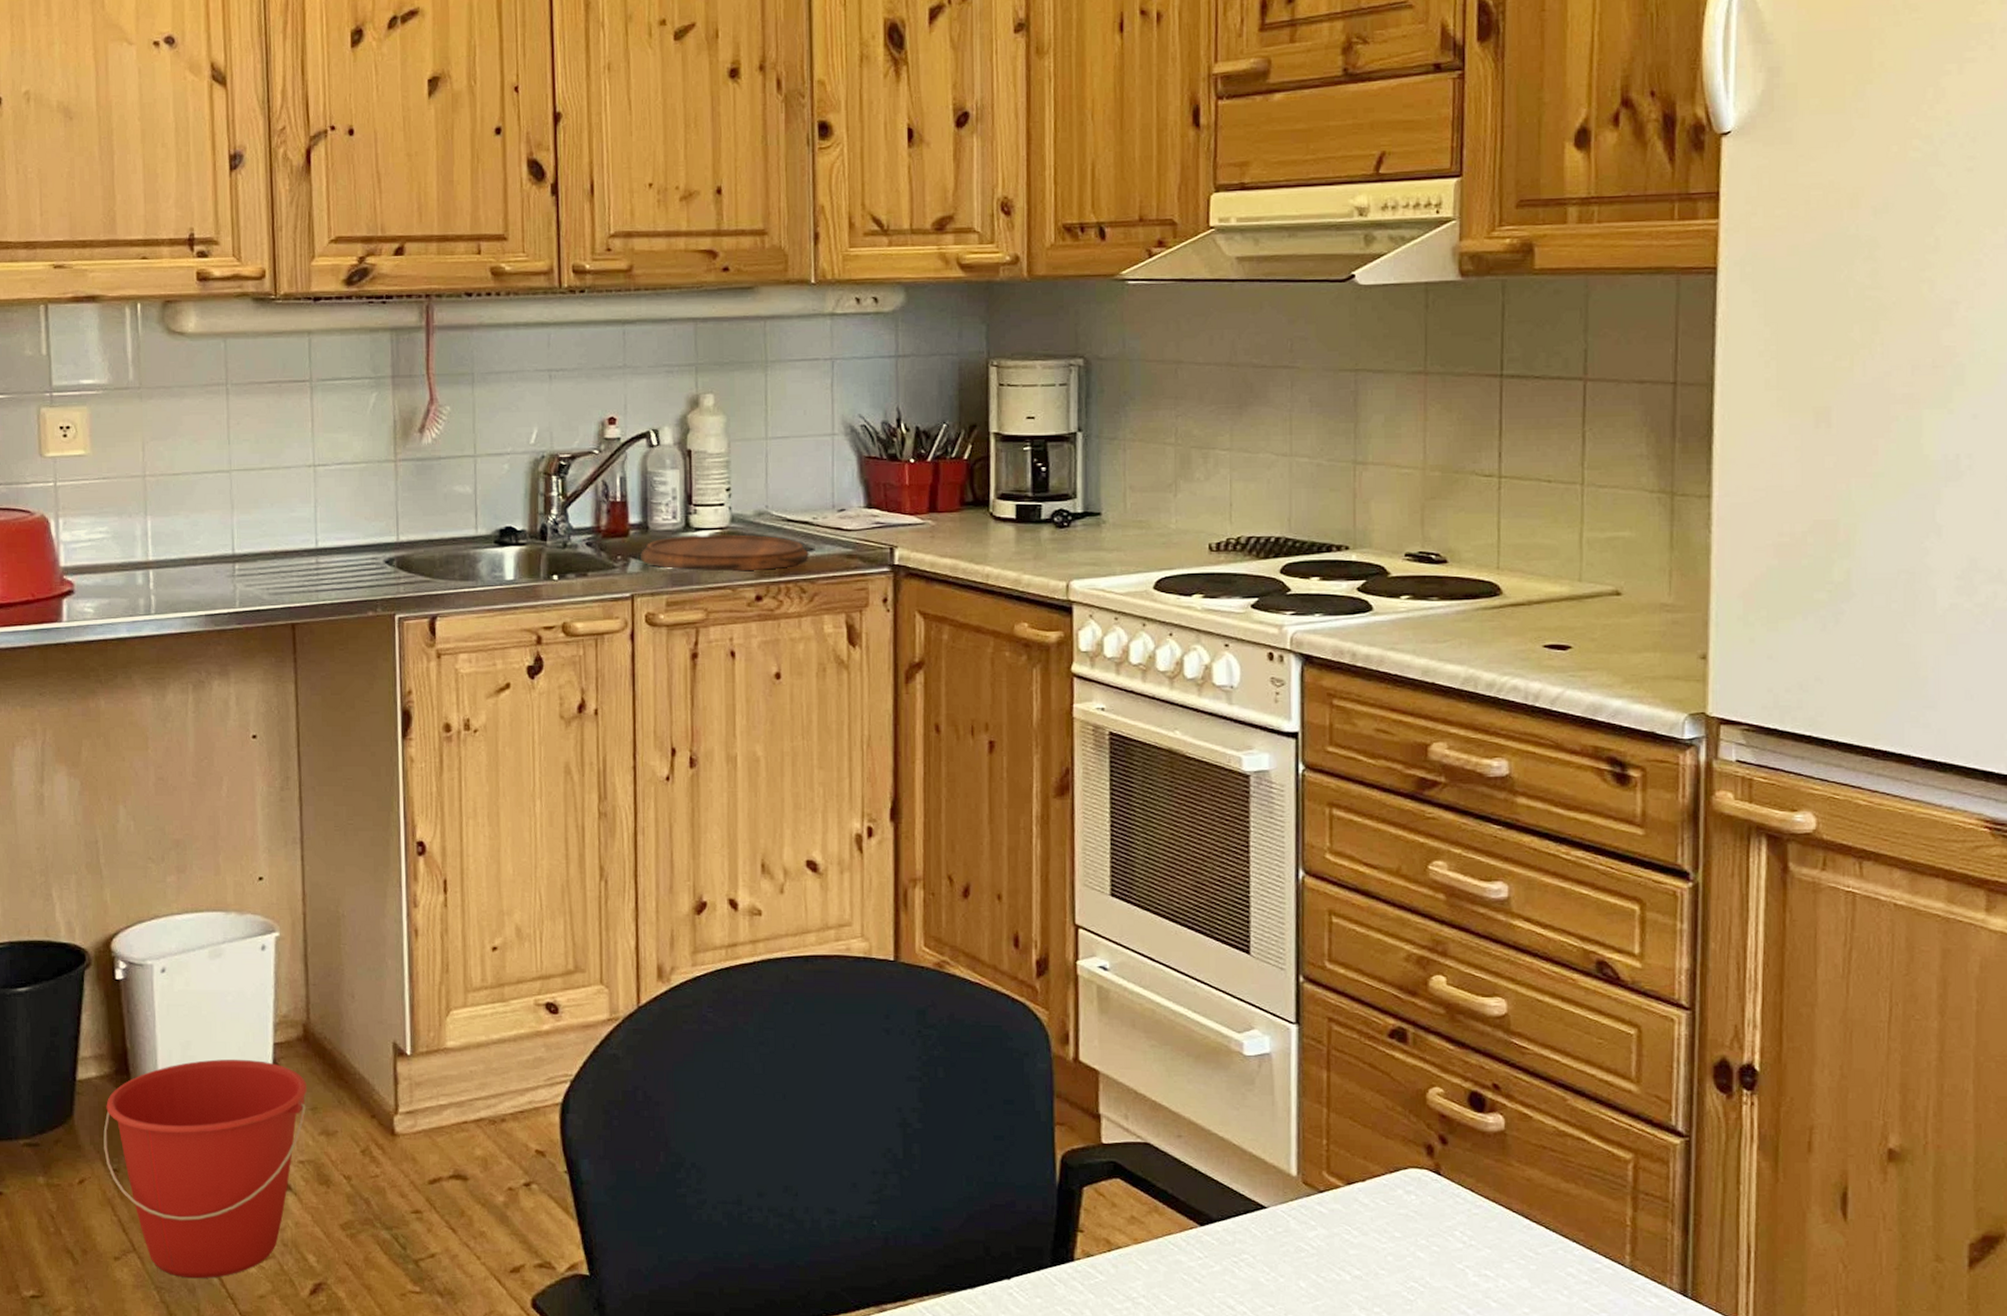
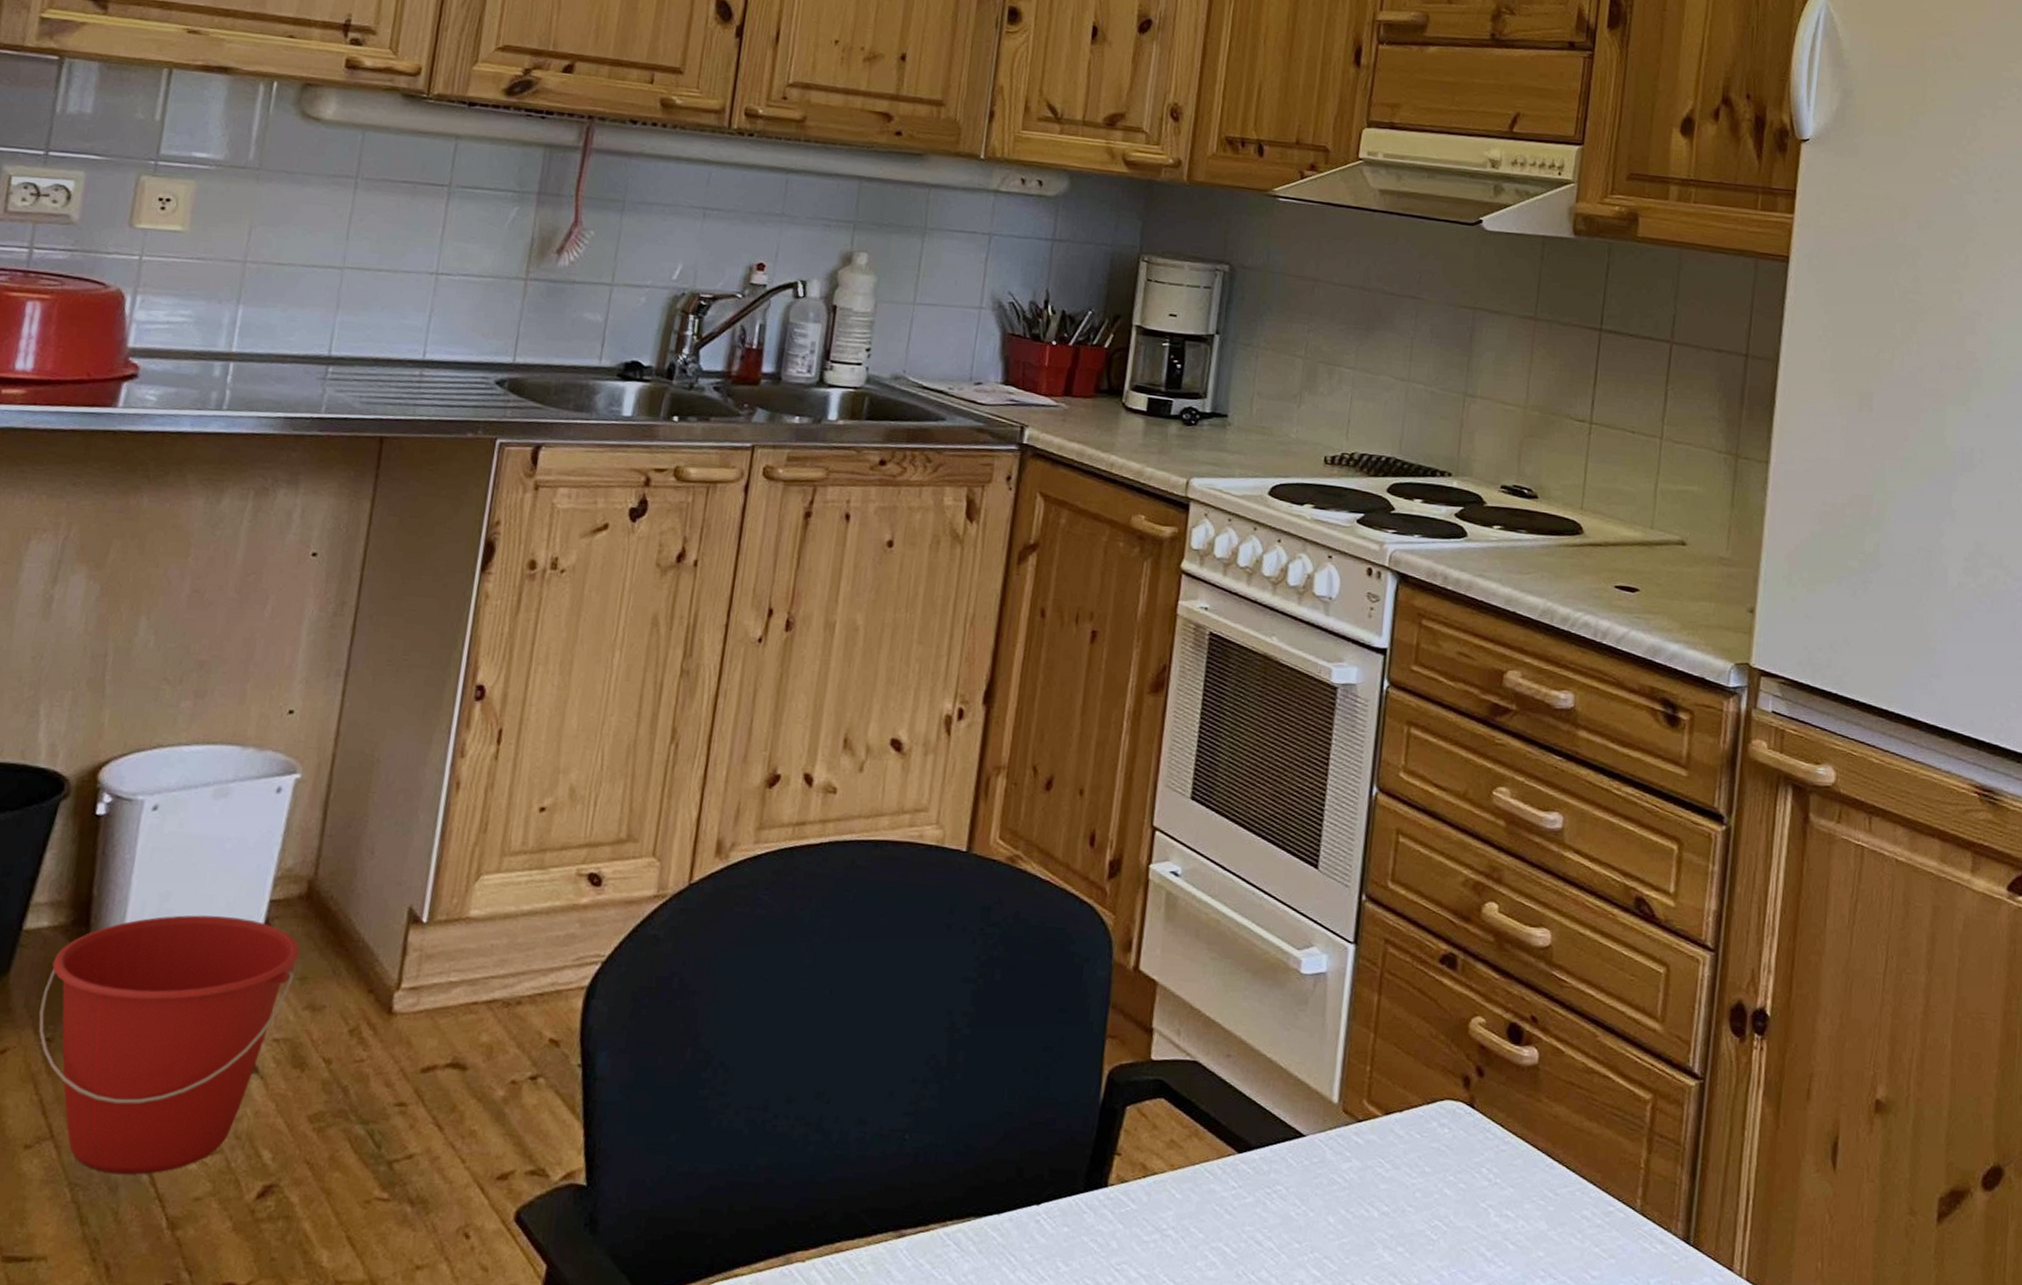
cutting board: present [641,534,809,571] -> none [768,390,940,435]

